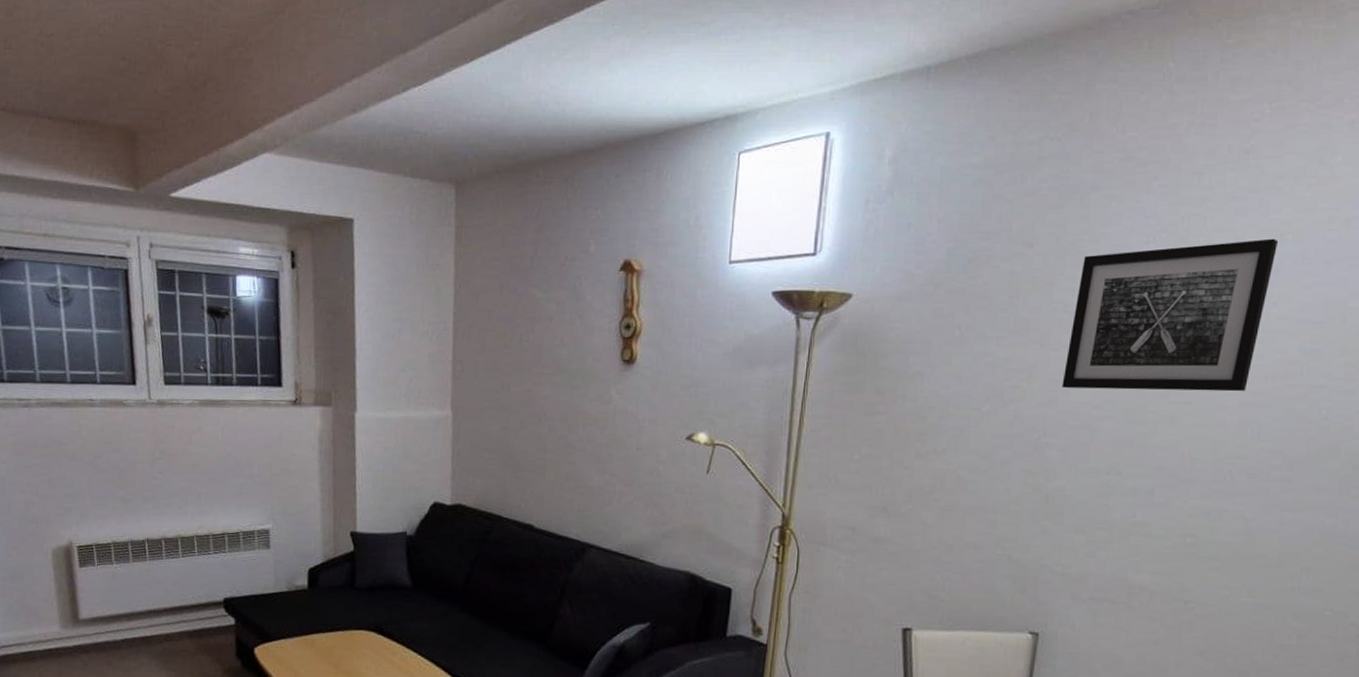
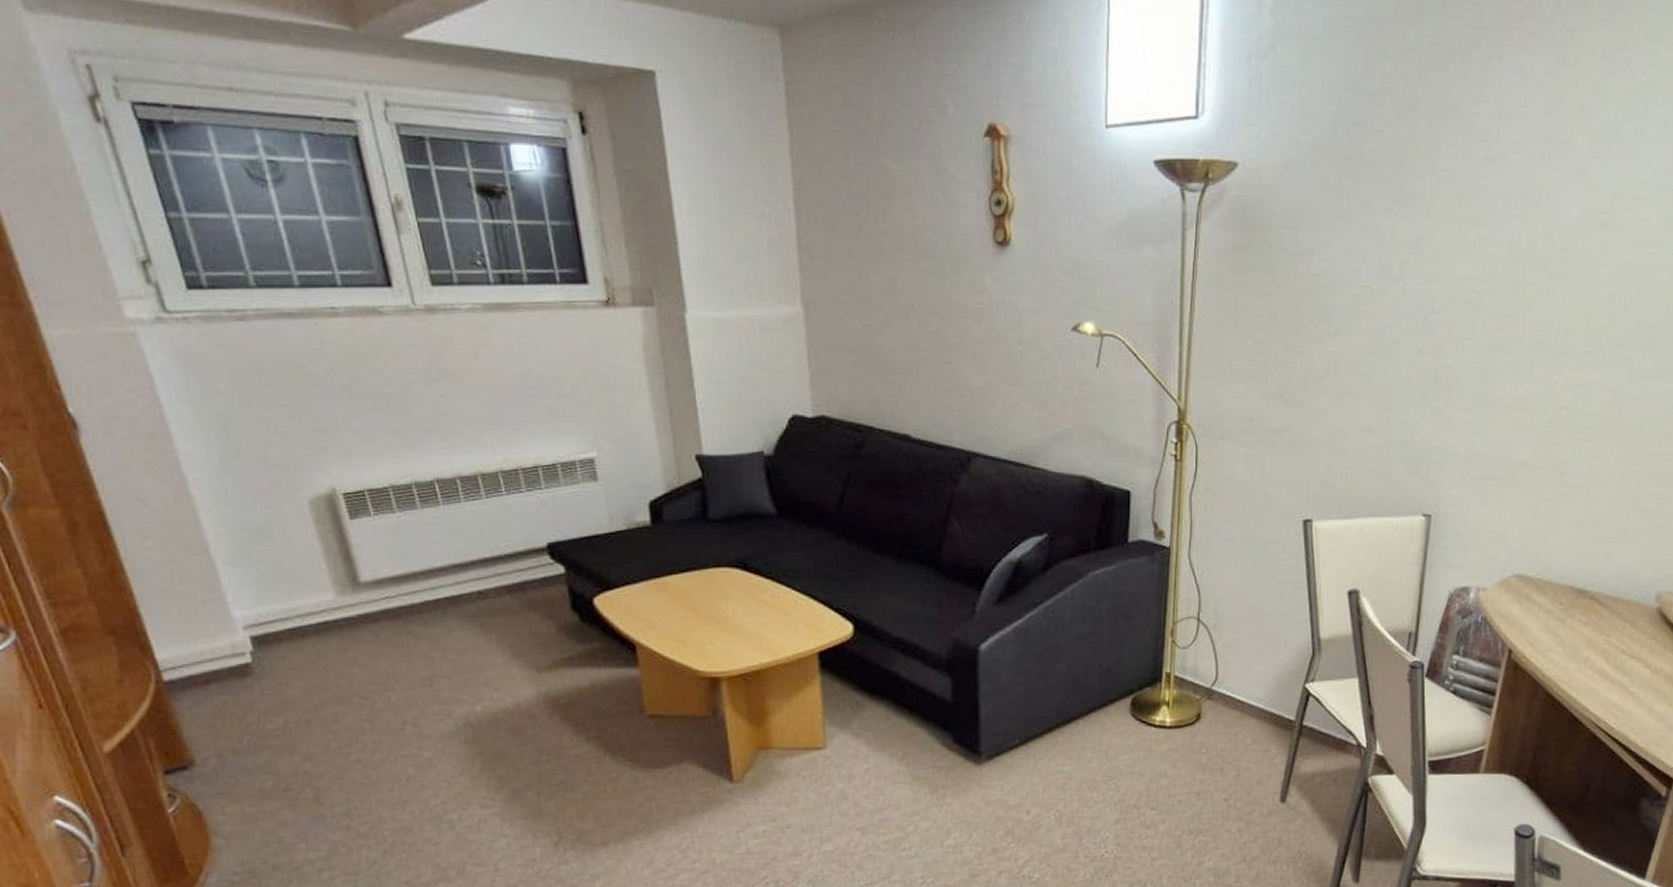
wall art: present [1062,238,1279,392] -> none [1447,101,1643,263]

